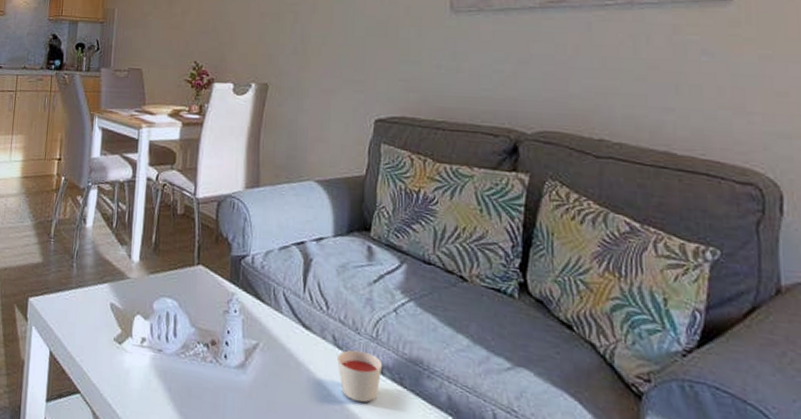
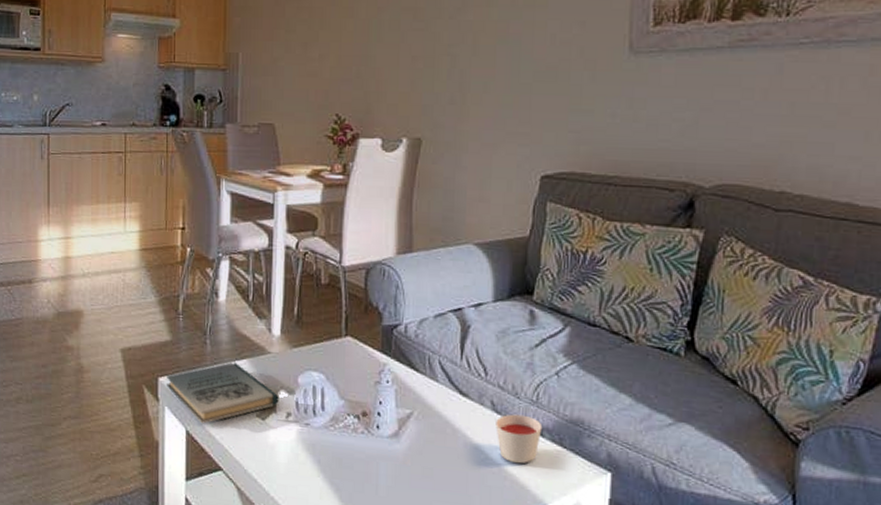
book: none [35,286,136,346] -> present [166,362,279,424]

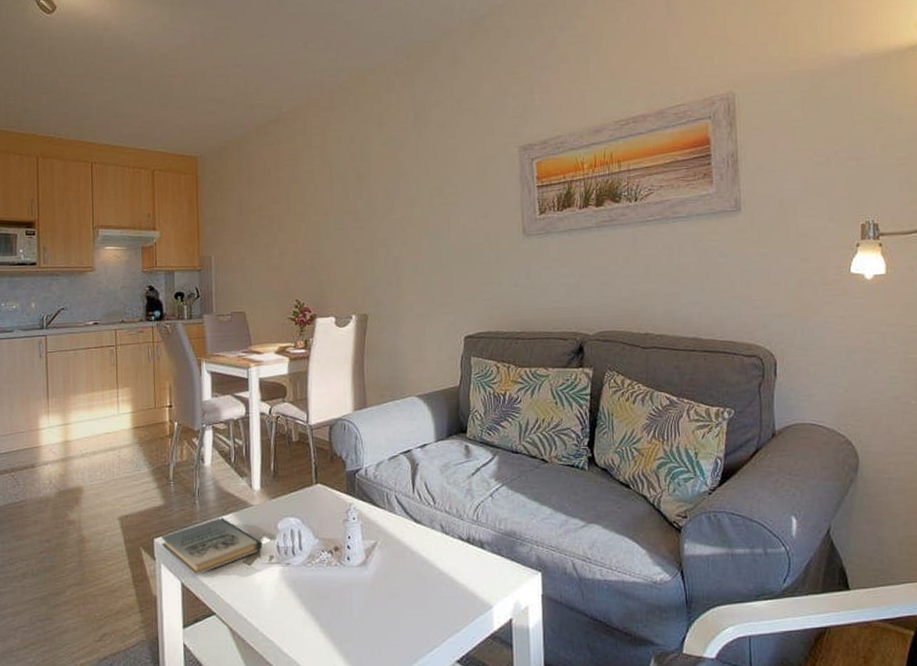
candle: present [496,414,543,464] -> none [446,533,484,575]

